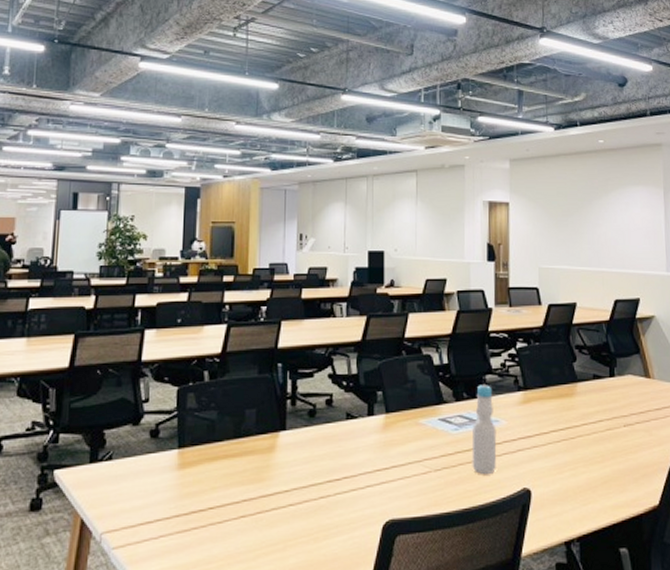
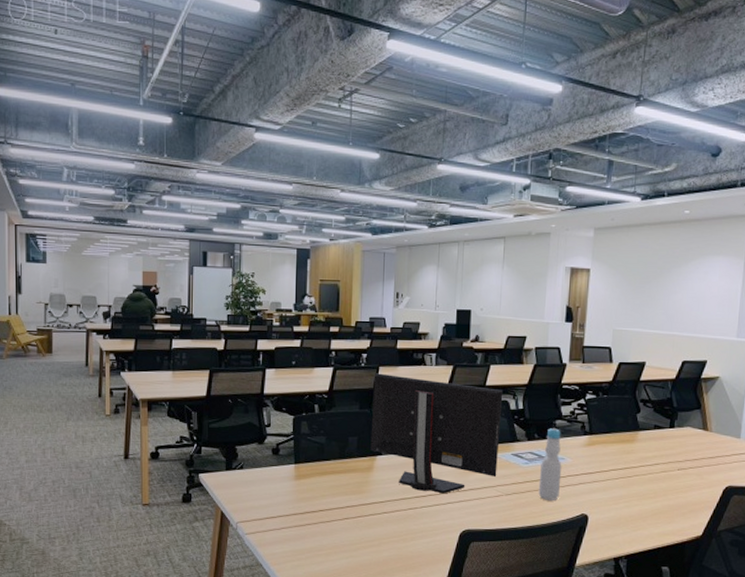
computer monitor: none [272,329,425,475] -> present [370,373,503,494]

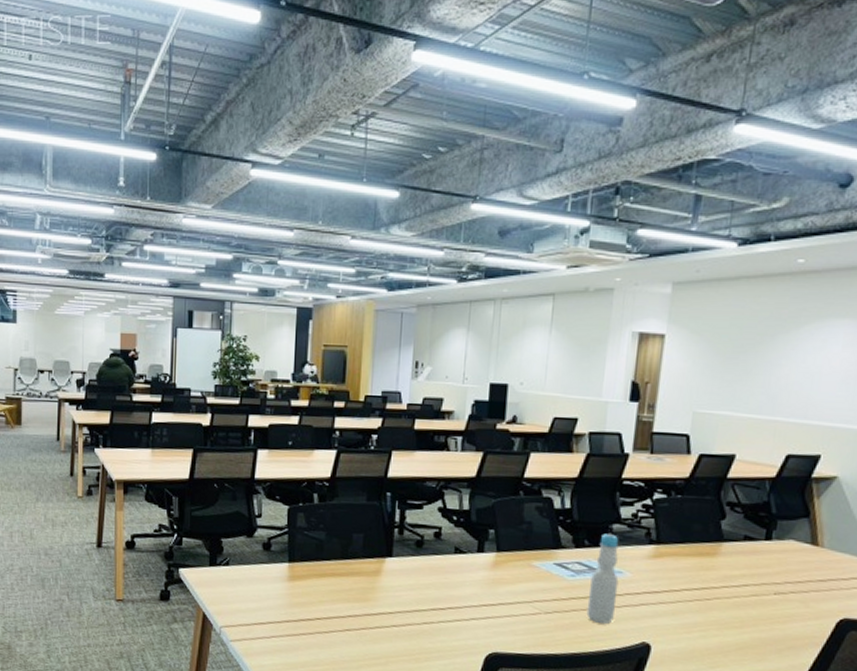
computer monitor: present [370,373,503,494] -> none [378,458,546,608]

